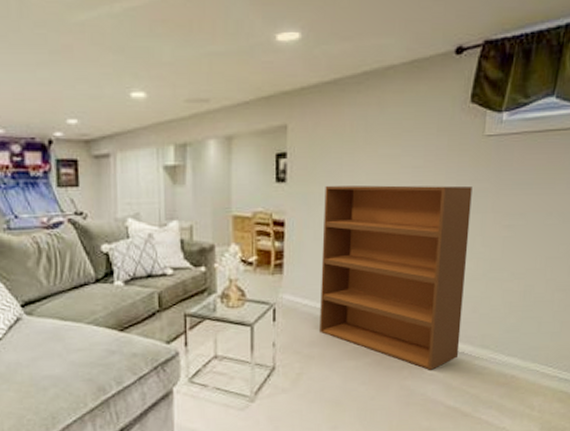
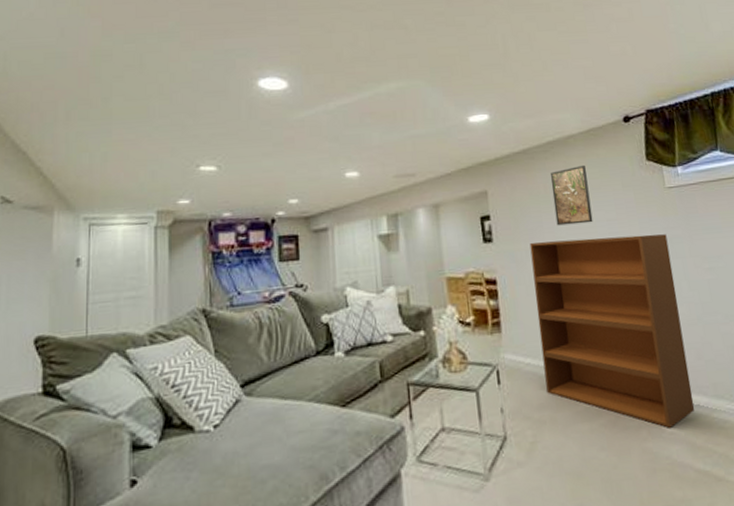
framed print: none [357,102,401,169] -> present [550,165,593,226]

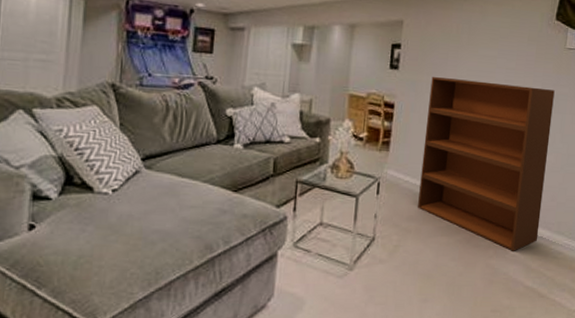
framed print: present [550,165,593,226] -> none [460,12,499,68]

